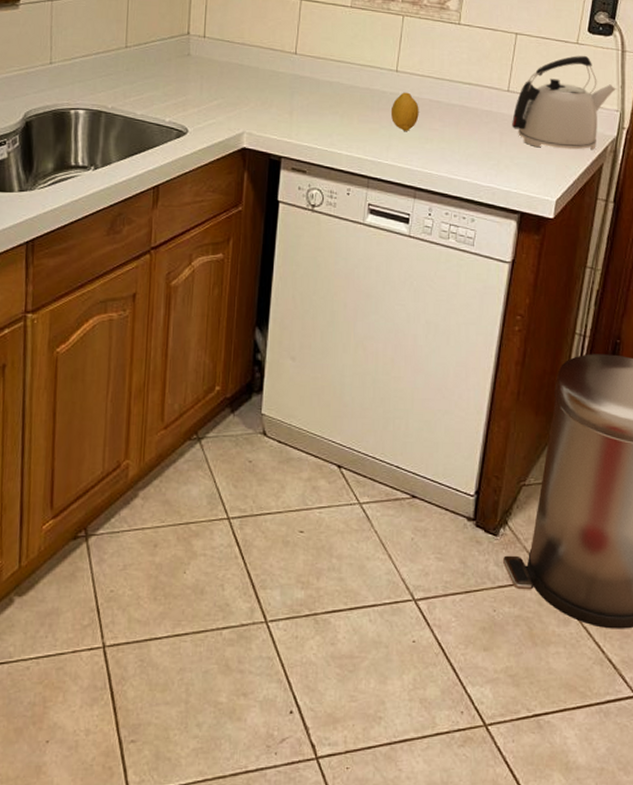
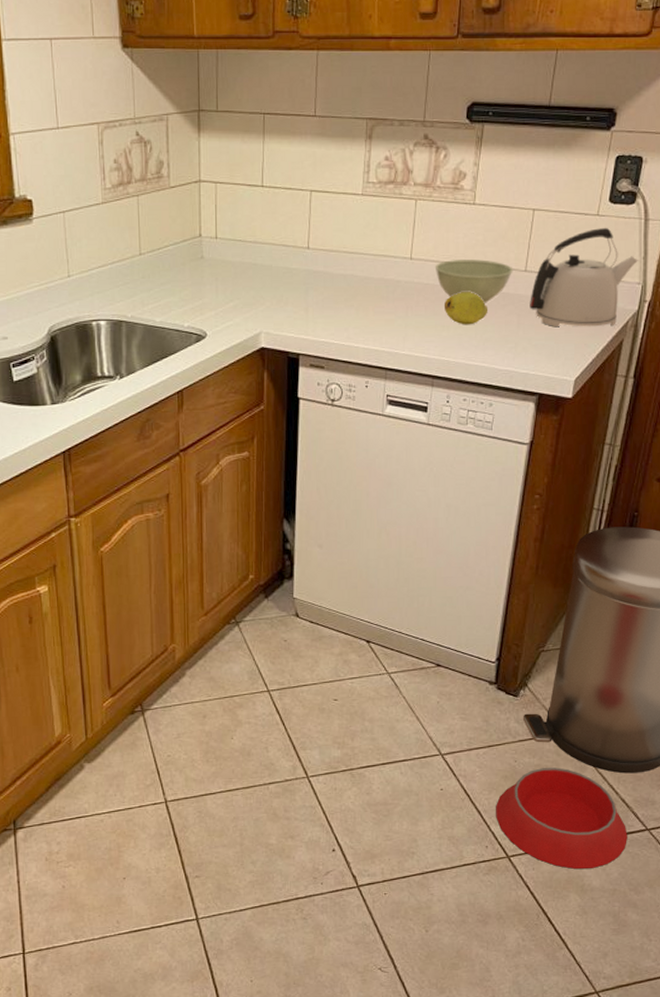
fruit: present [390,92,419,131] -> none [406,280,435,320]
bowl: none [420,75,496,121] -> present [434,259,513,304]
fruit: none [429,107,471,140] -> present [445,292,487,325]
pet bowl: none [473,619,615,742] -> present [496,767,627,869]

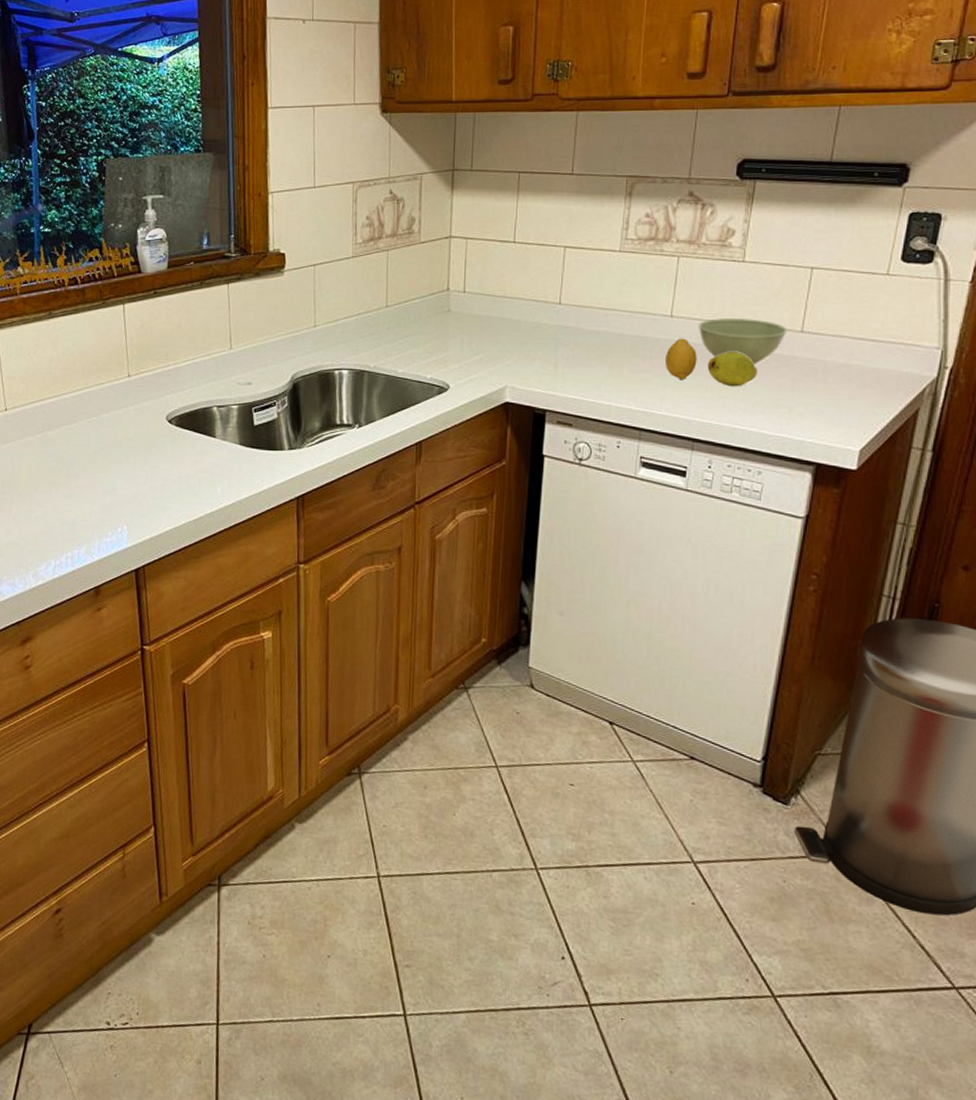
fruit: none [406,280,435,320] -> present [664,338,697,379]
pet bowl: present [496,767,627,869] -> none [759,893,928,1027]
kettle: present [530,227,638,328] -> none [806,287,937,394]

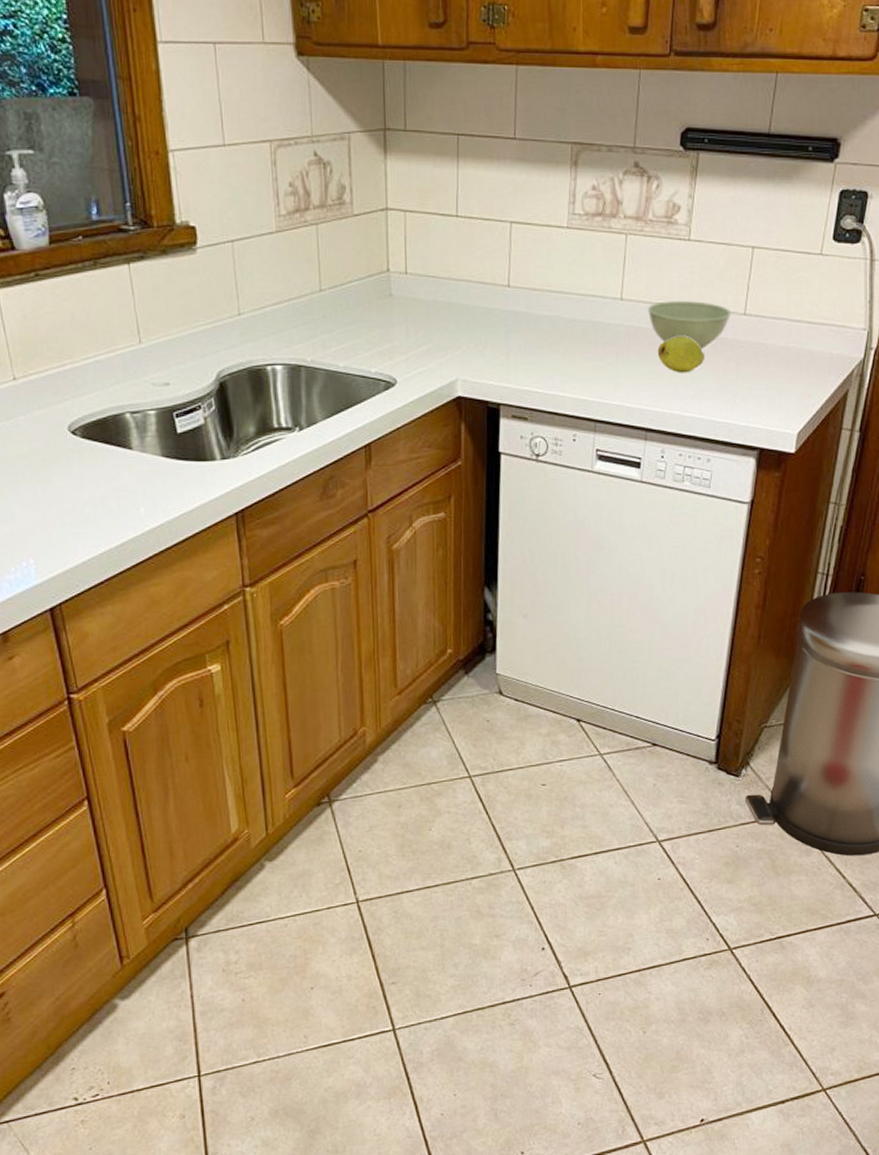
fruit: present [664,338,697,379] -> none [616,323,647,367]

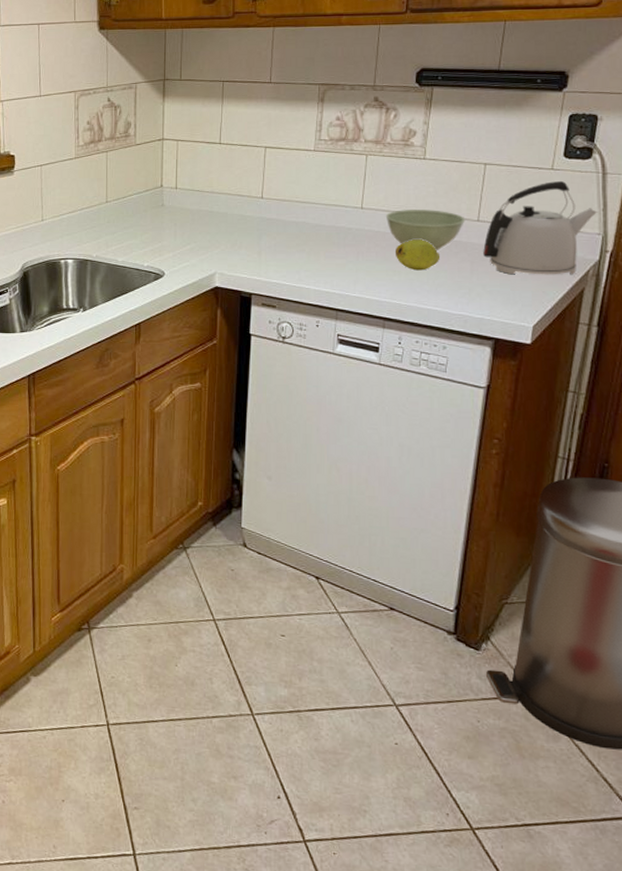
kettle: none [749,267,864,376] -> present [483,180,597,275]

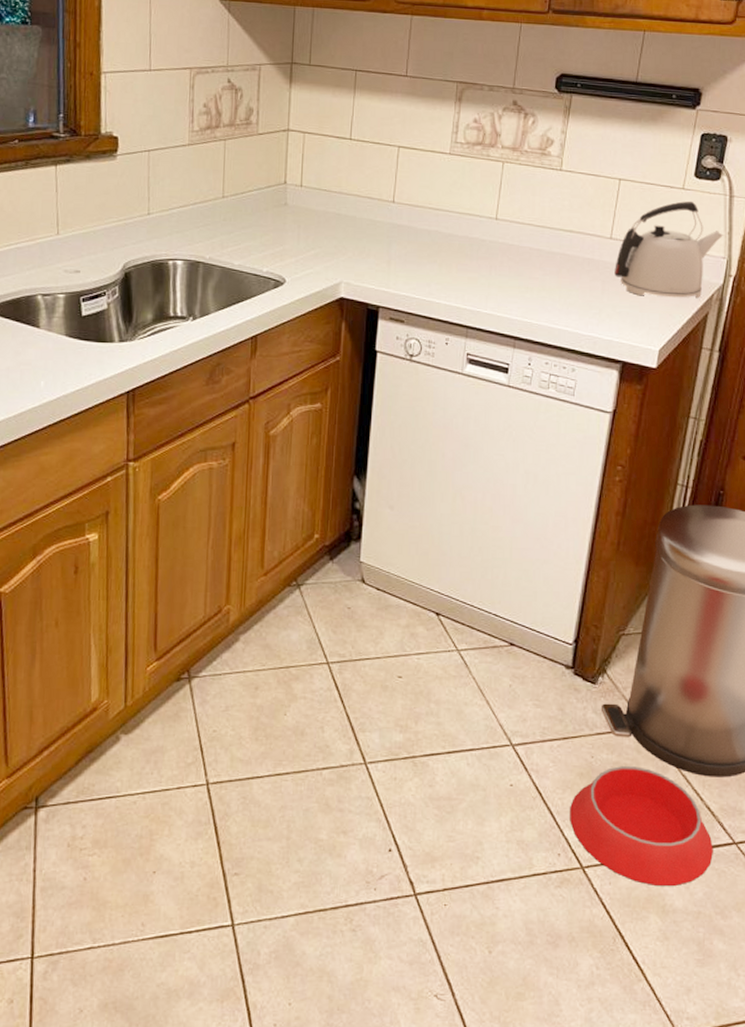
bowl: present [385,210,466,252] -> none [520,223,599,269]
fruit: present [396,239,439,271] -> none [529,255,572,288]
pet bowl: none [457,732,612,855] -> present [570,766,713,886]

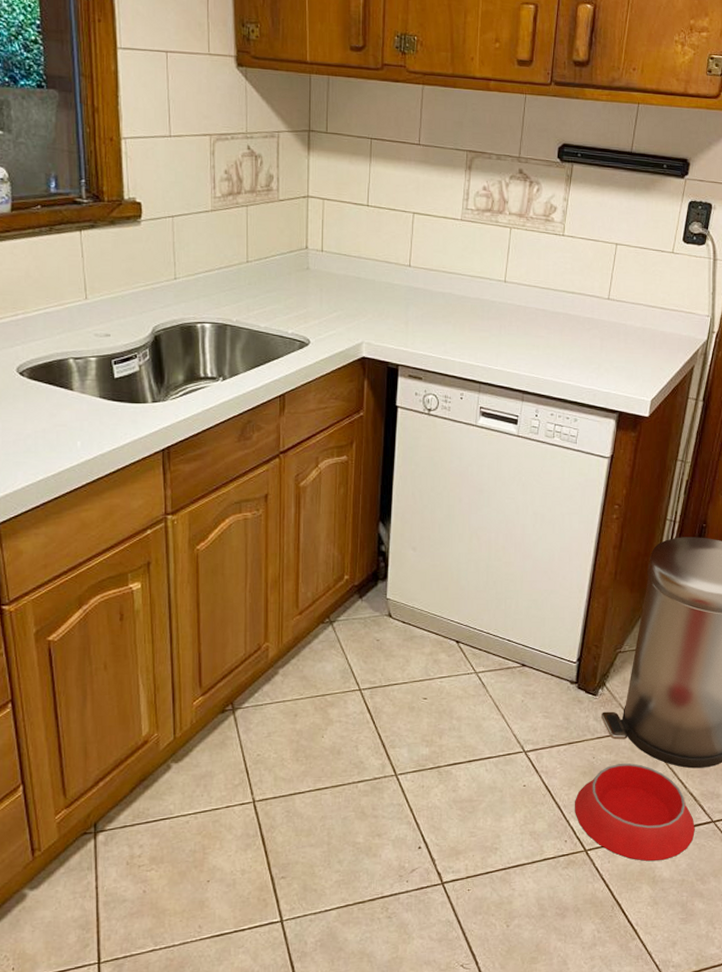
kettle: present [614,201,723,299] -> none [612,264,707,354]

